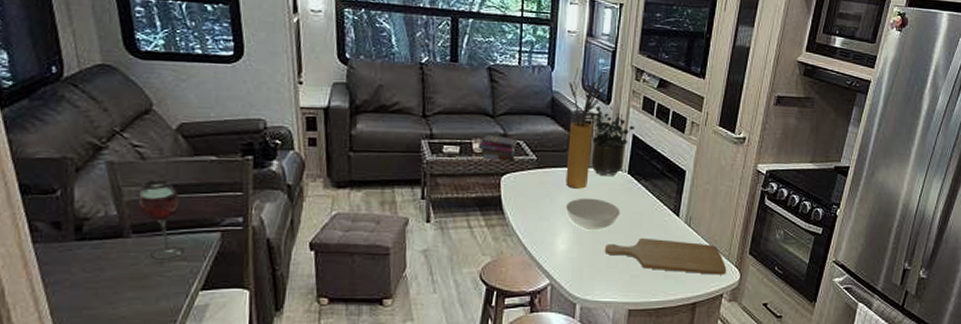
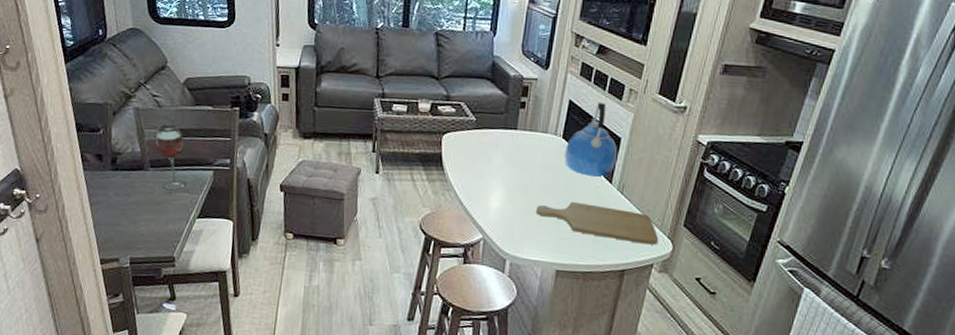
books: present [479,134,518,161] -> none [424,95,460,121]
vase: present [566,64,612,189] -> none [502,30,552,151]
bowl: present [566,198,621,231] -> none [501,159,554,192]
potted plant: present [584,94,635,177] -> none [524,59,571,141]
kettle: none [631,136,683,211] -> present [565,102,618,177]

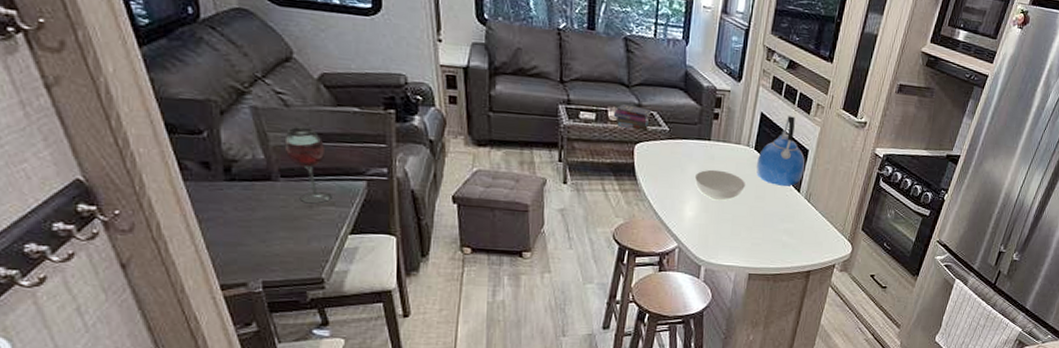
books: none [424,95,460,121] -> present [614,103,652,131]
bowl: none [501,159,554,192] -> present [695,169,746,201]
chopping board: present [535,201,659,245] -> none [729,209,840,248]

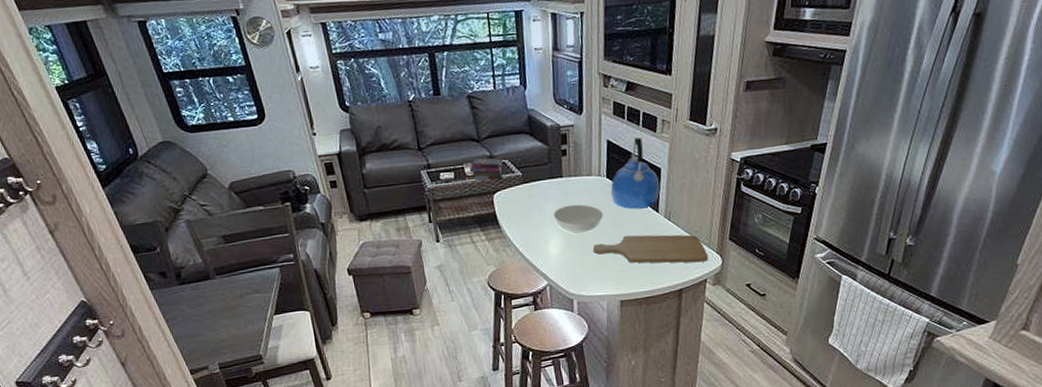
wineglass: present [284,126,332,204] -> none [213,229,256,294]
chopping board: none [729,209,840,248] -> present [592,234,709,263]

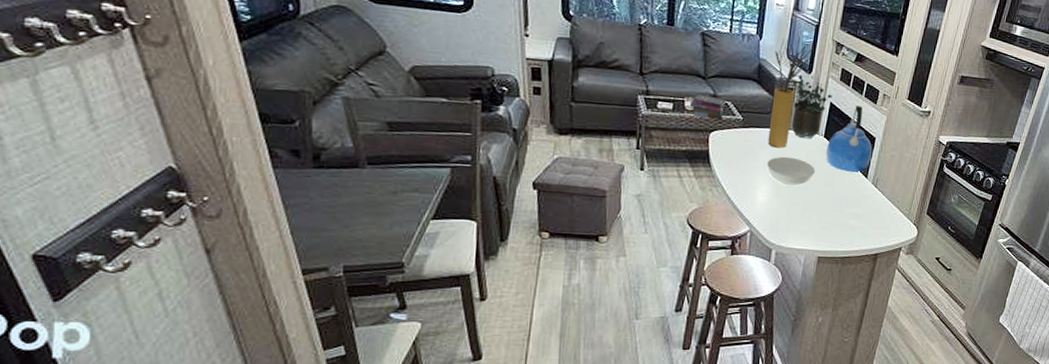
vase: none [542,77,581,198] -> present [768,36,815,148]
potted plant: none [557,107,608,183] -> present [788,63,832,139]
chopping board: present [592,234,709,263] -> none [799,194,906,231]

